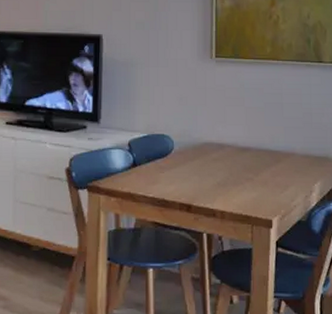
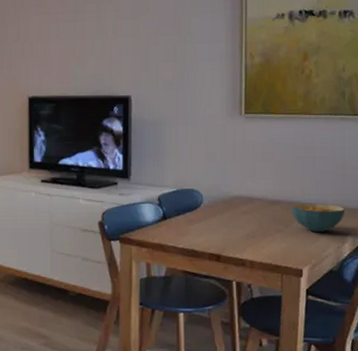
cereal bowl: none [260,151,313,180] -> present [291,203,346,232]

